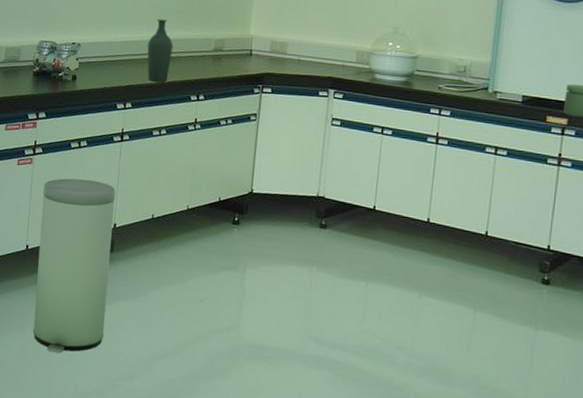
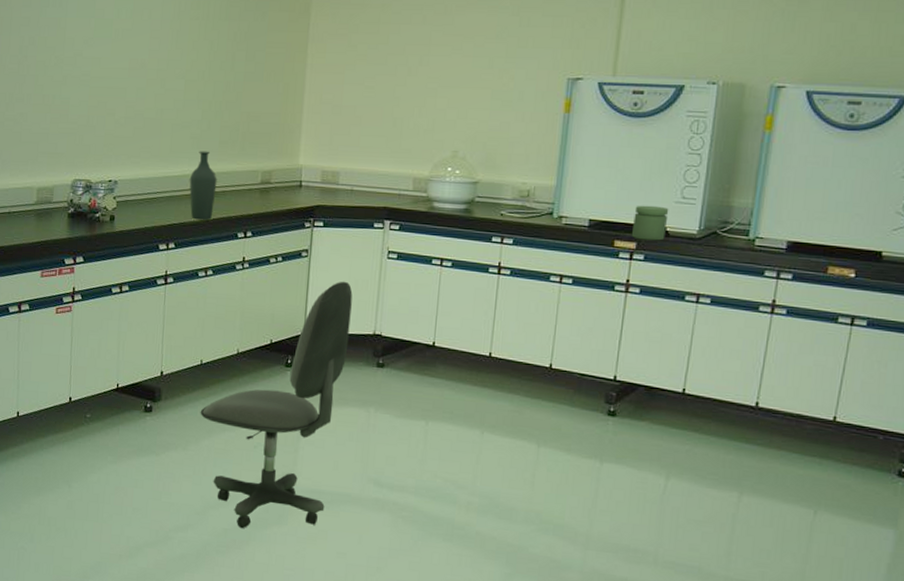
pedal bin: present [33,178,116,354] -> none [80,325,161,507]
office chair: none [150,144,298,381] -> present [200,281,353,529]

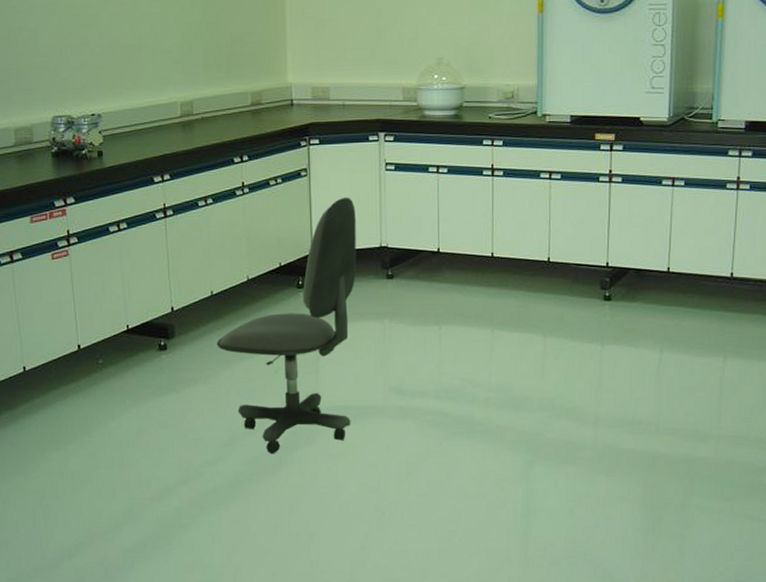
bottle: present [189,151,217,221] -> none [177,76,207,148]
jar: present [631,205,669,241] -> none [609,97,641,131]

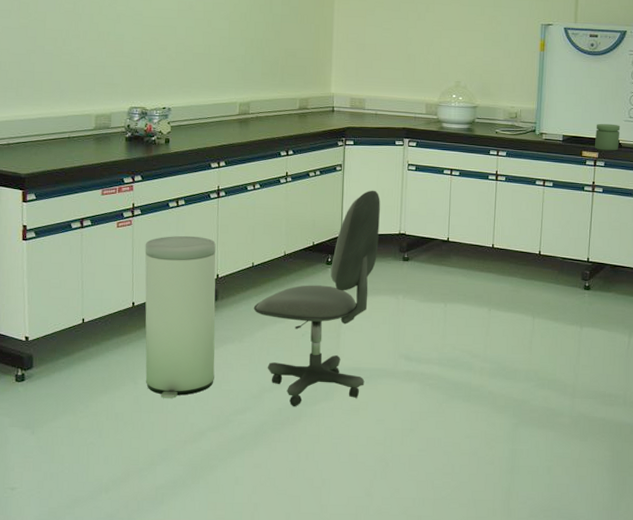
pedal bin: none [86,264,179,452] -> present [145,235,216,399]
jar: none [609,97,641,131] -> present [594,123,621,151]

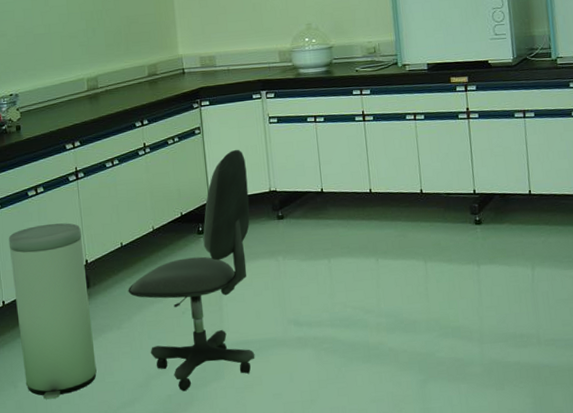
jar: present [594,123,621,151] -> none [461,44,489,74]

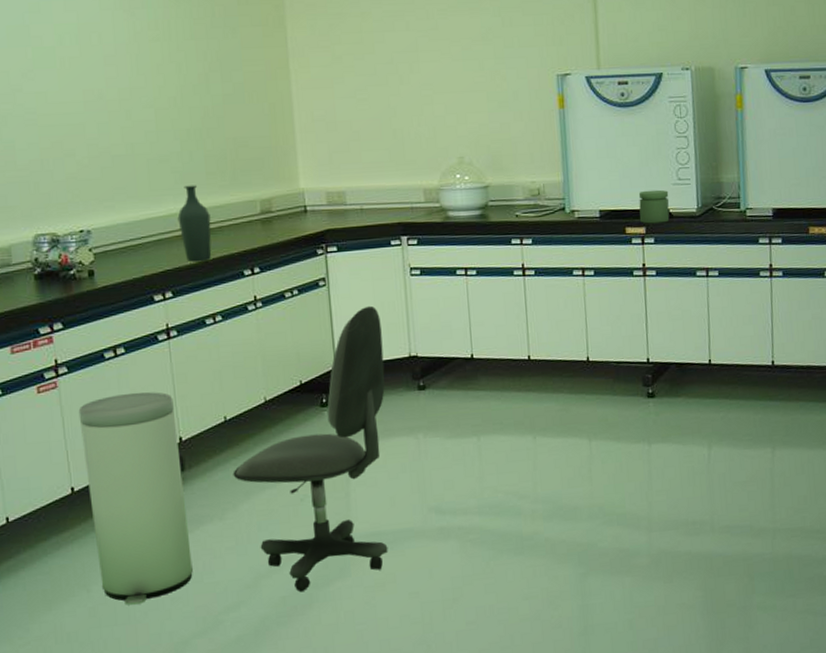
bottle: none [84,55,110,118] -> present [177,185,212,263]
jar: none [461,44,489,74] -> present [638,189,670,224]

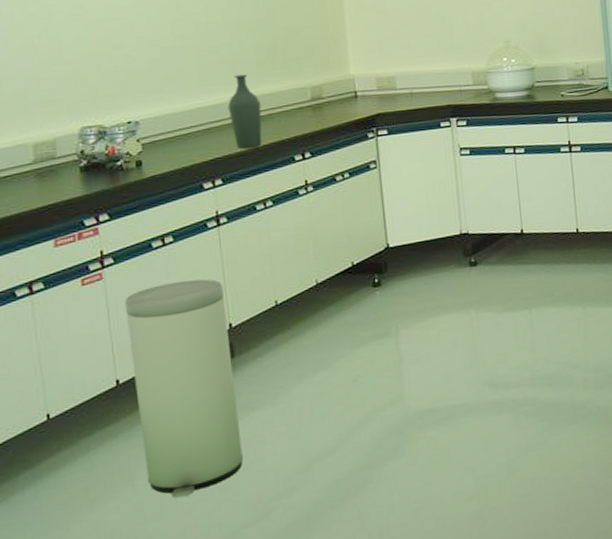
office chair: present [233,305,388,593] -> none [284,186,443,474]

